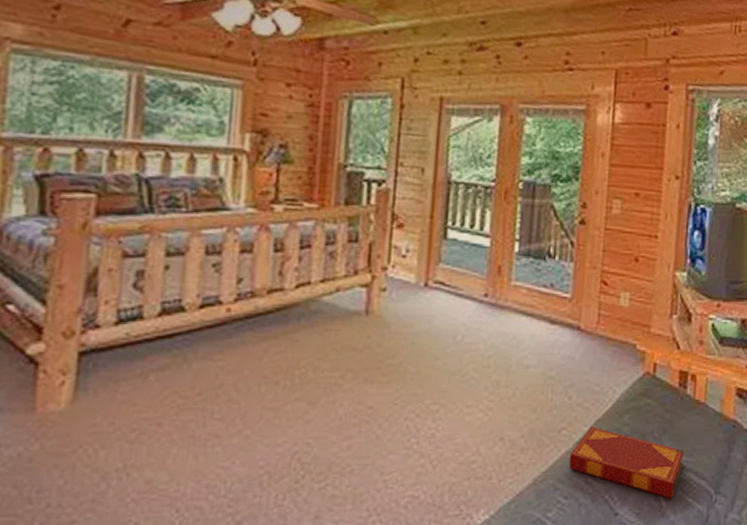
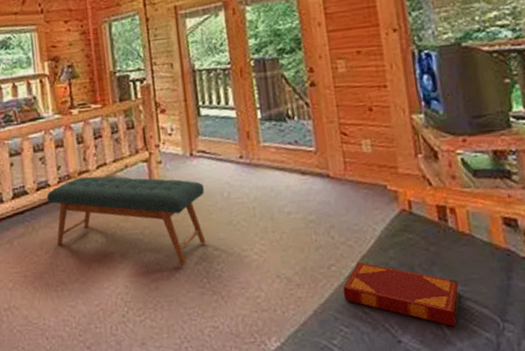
bench: none [214,296,434,420] -> present [47,176,206,265]

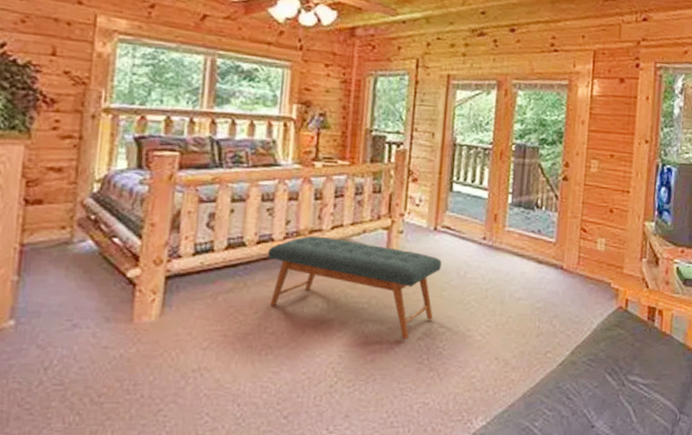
hardback book: present [342,262,461,327] -> none [552,351,653,415]

